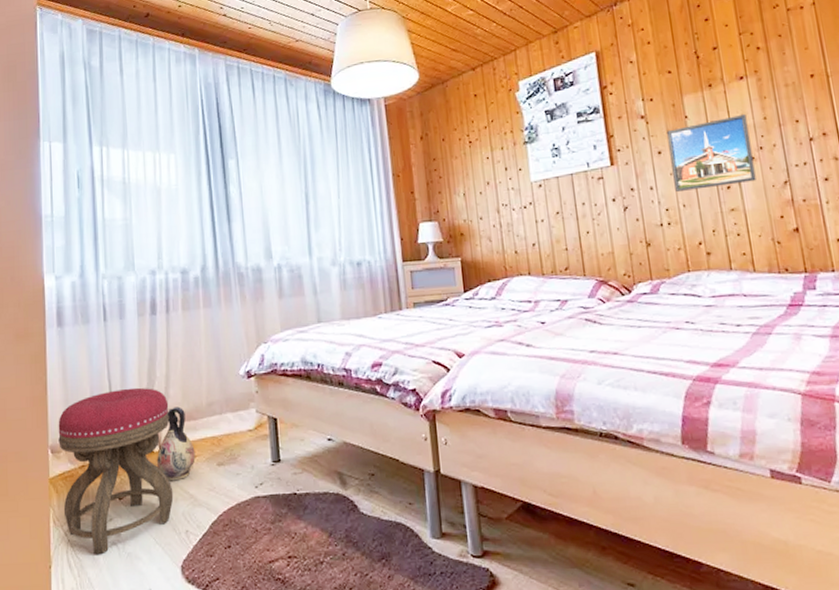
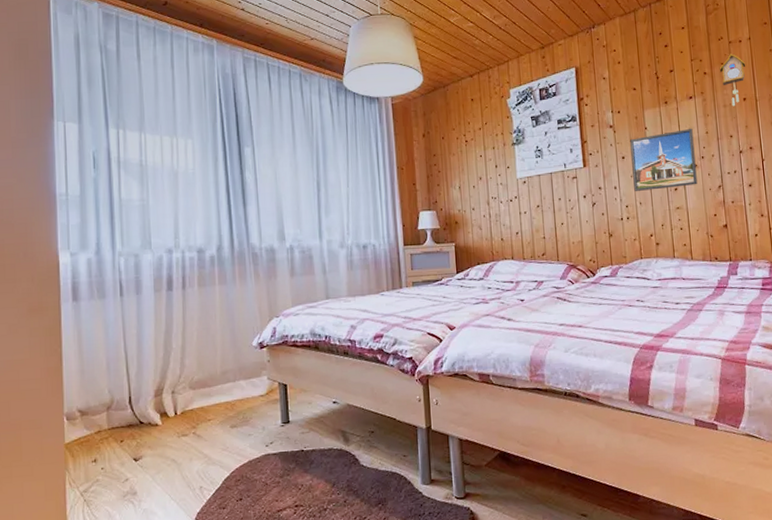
stool: present [58,387,174,555] -> none [73,358,189,513]
ceramic jug: present [157,406,196,481] -> none [173,375,210,443]
cuckoo clock: none [776,23,812,86] -> present [719,54,746,107]

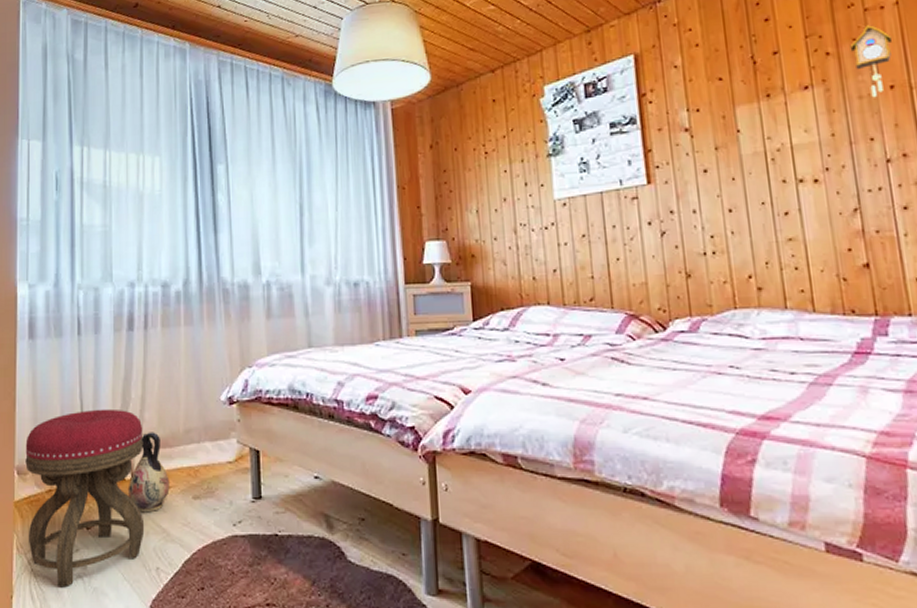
stool: none [73,358,189,513] -> present [25,409,145,588]
ceramic jug: none [173,375,210,443] -> present [129,432,170,513]
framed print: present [630,128,698,191] -> none [715,129,820,216]

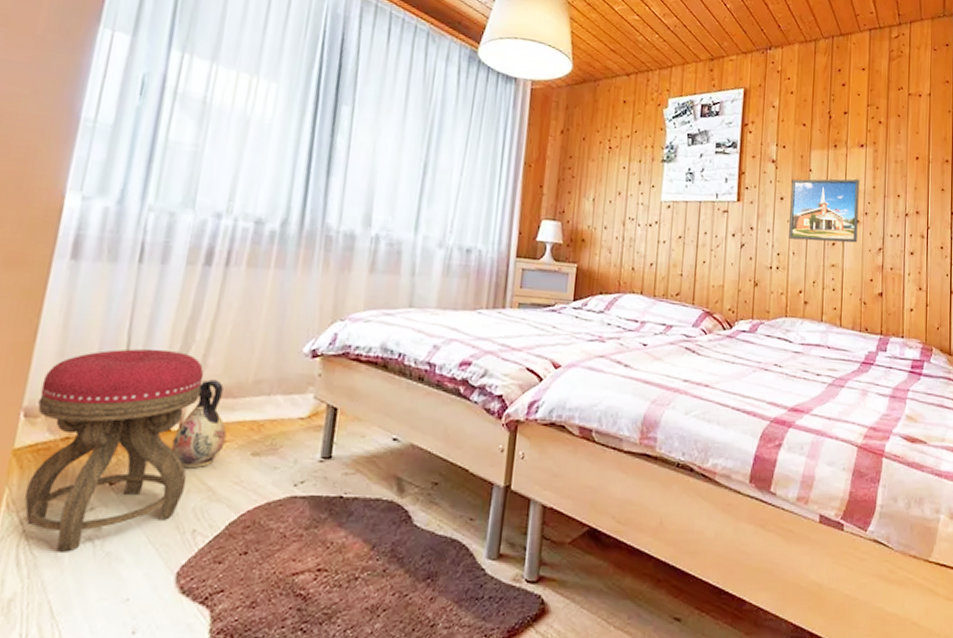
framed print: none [715,129,820,216] -> present [789,179,860,243]
cuckoo clock: present [849,25,893,98] -> none [895,106,923,164]

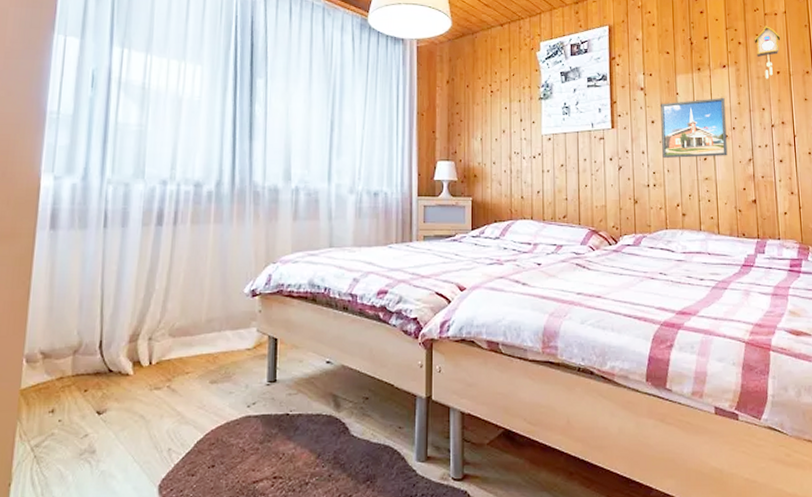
stool: present [24,348,204,552] -> none [32,299,165,473]
ceramic jug: present [172,379,227,469] -> none [145,321,188,397]
cuckoo clock: none [895,106,923,164] -> present [754,26,781,79]

